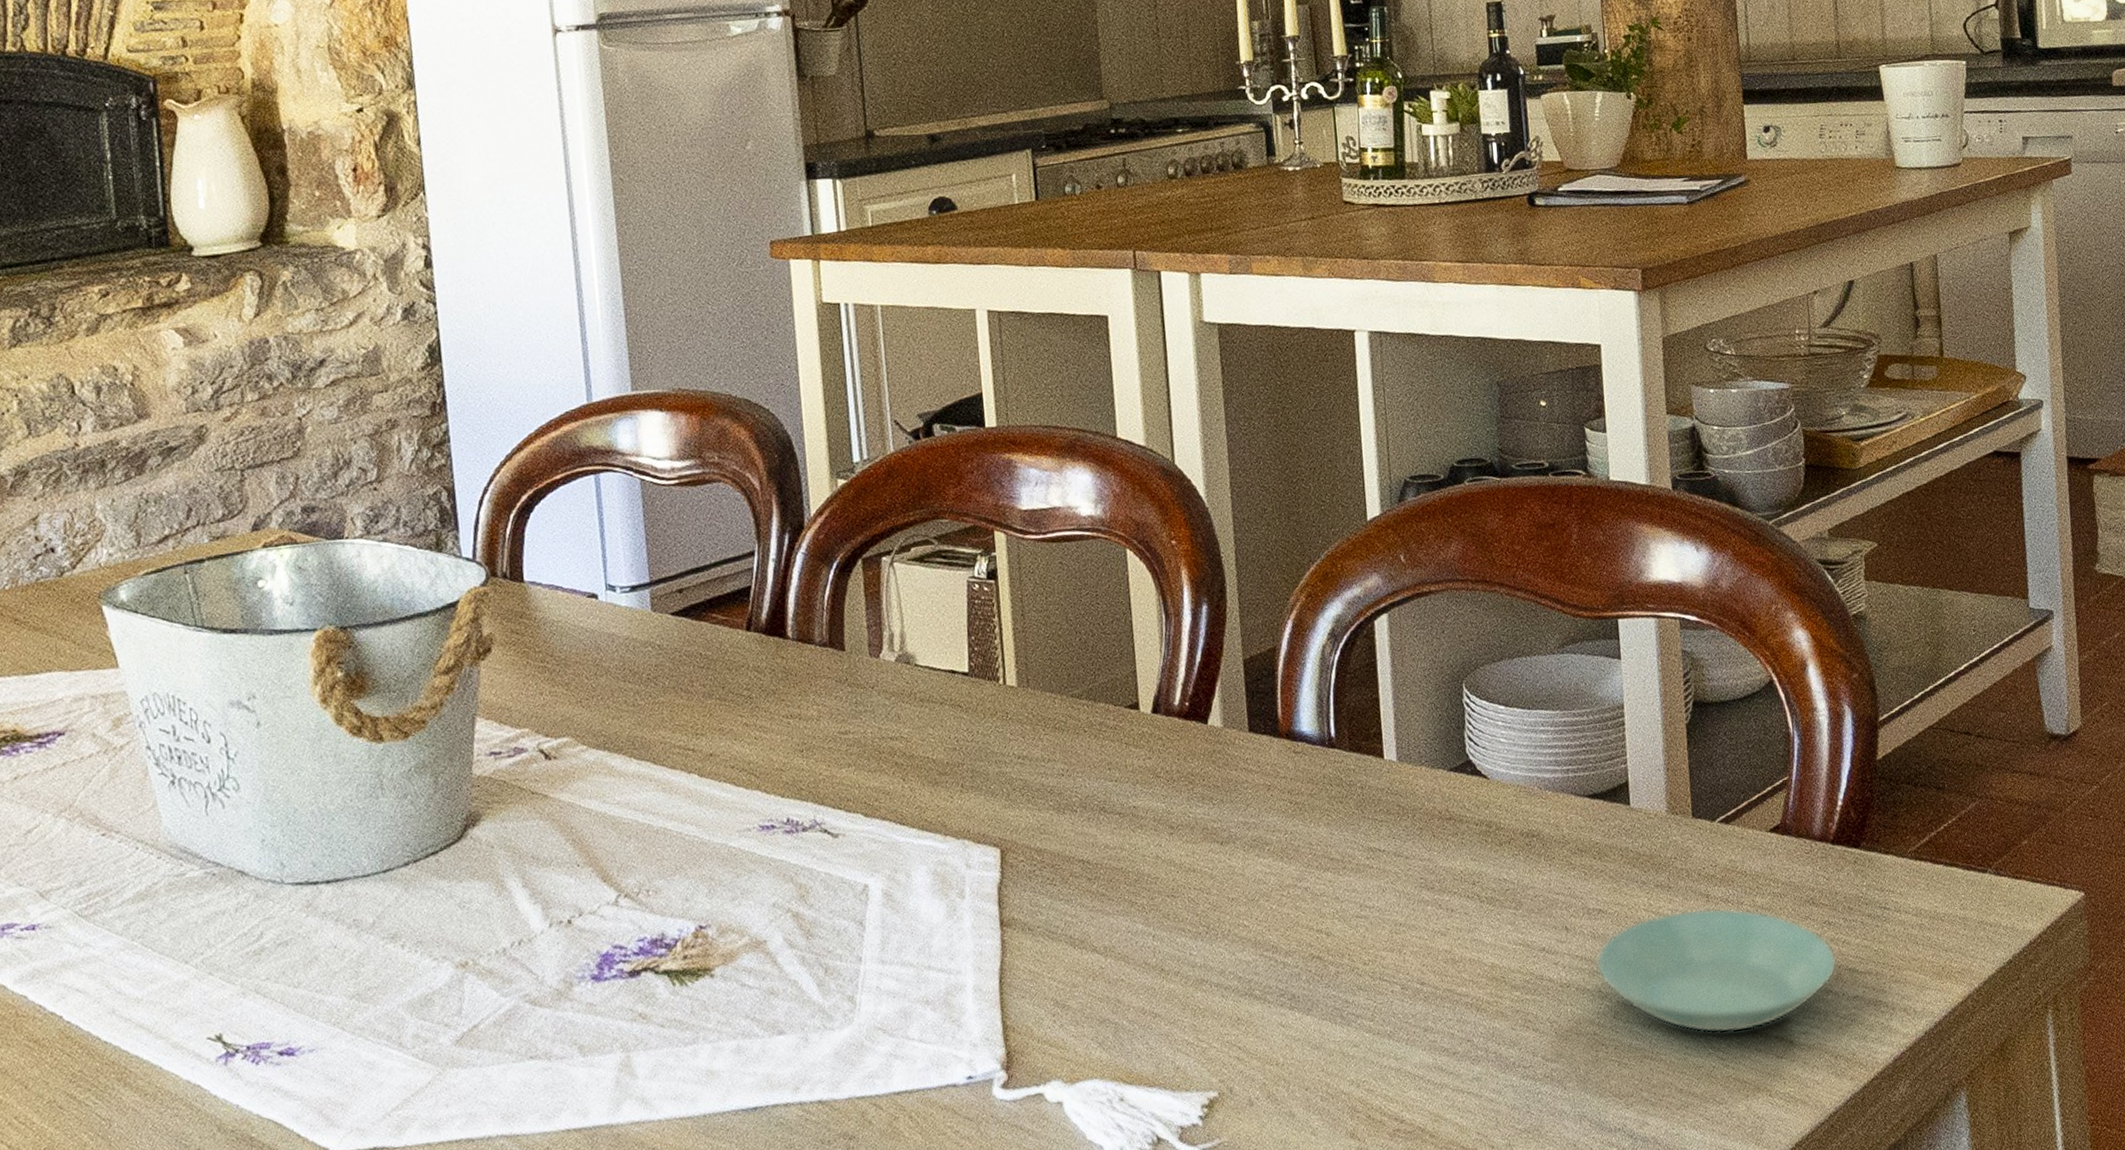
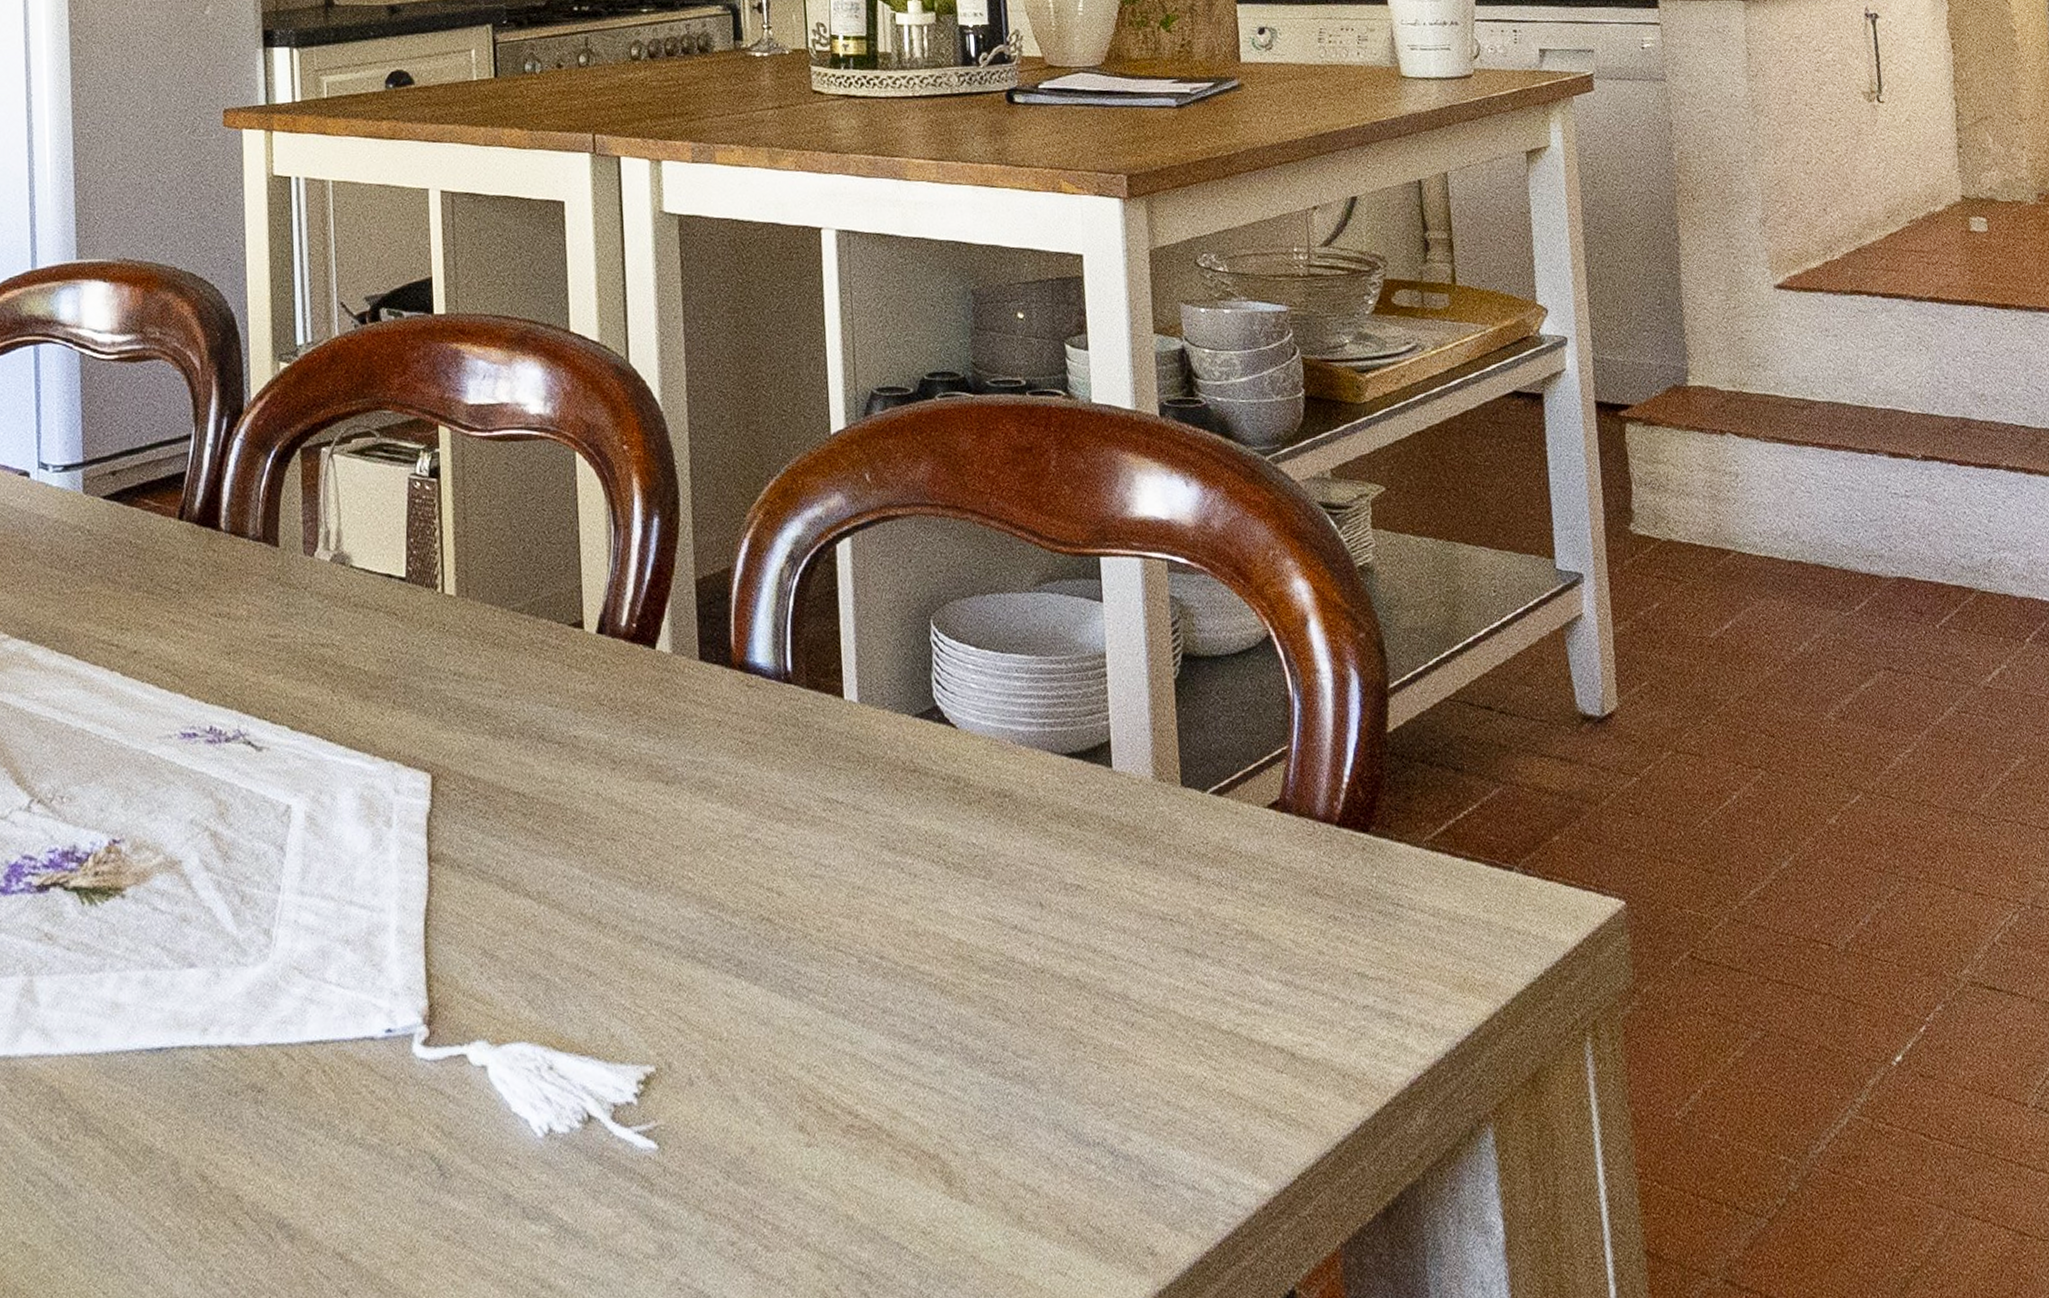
saucer: present [1595,907,1837,1034] -> none [1073,891,1344,1039]

